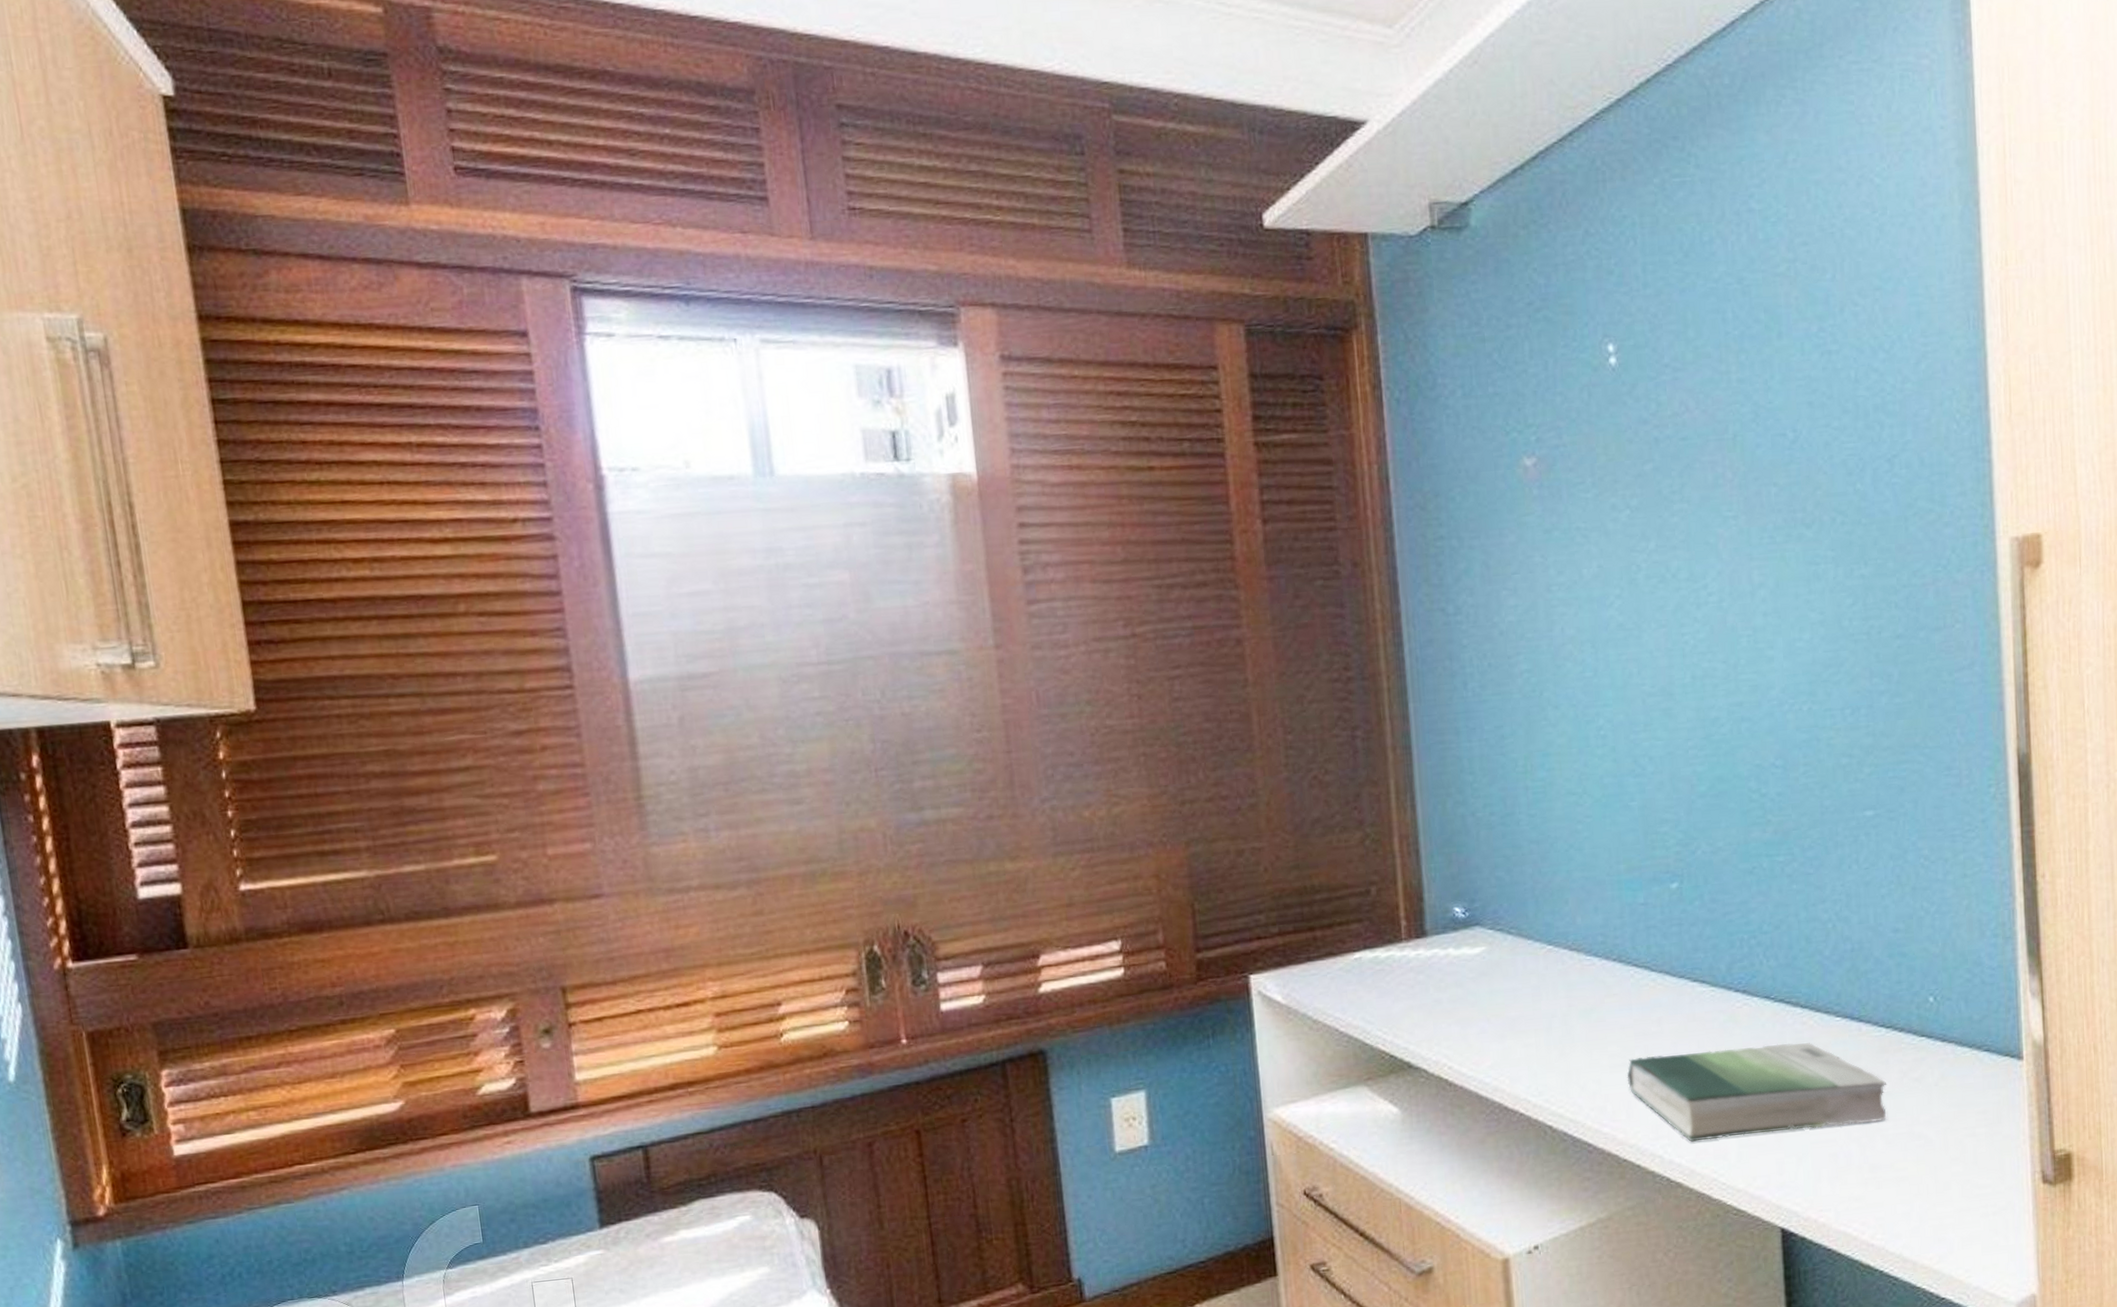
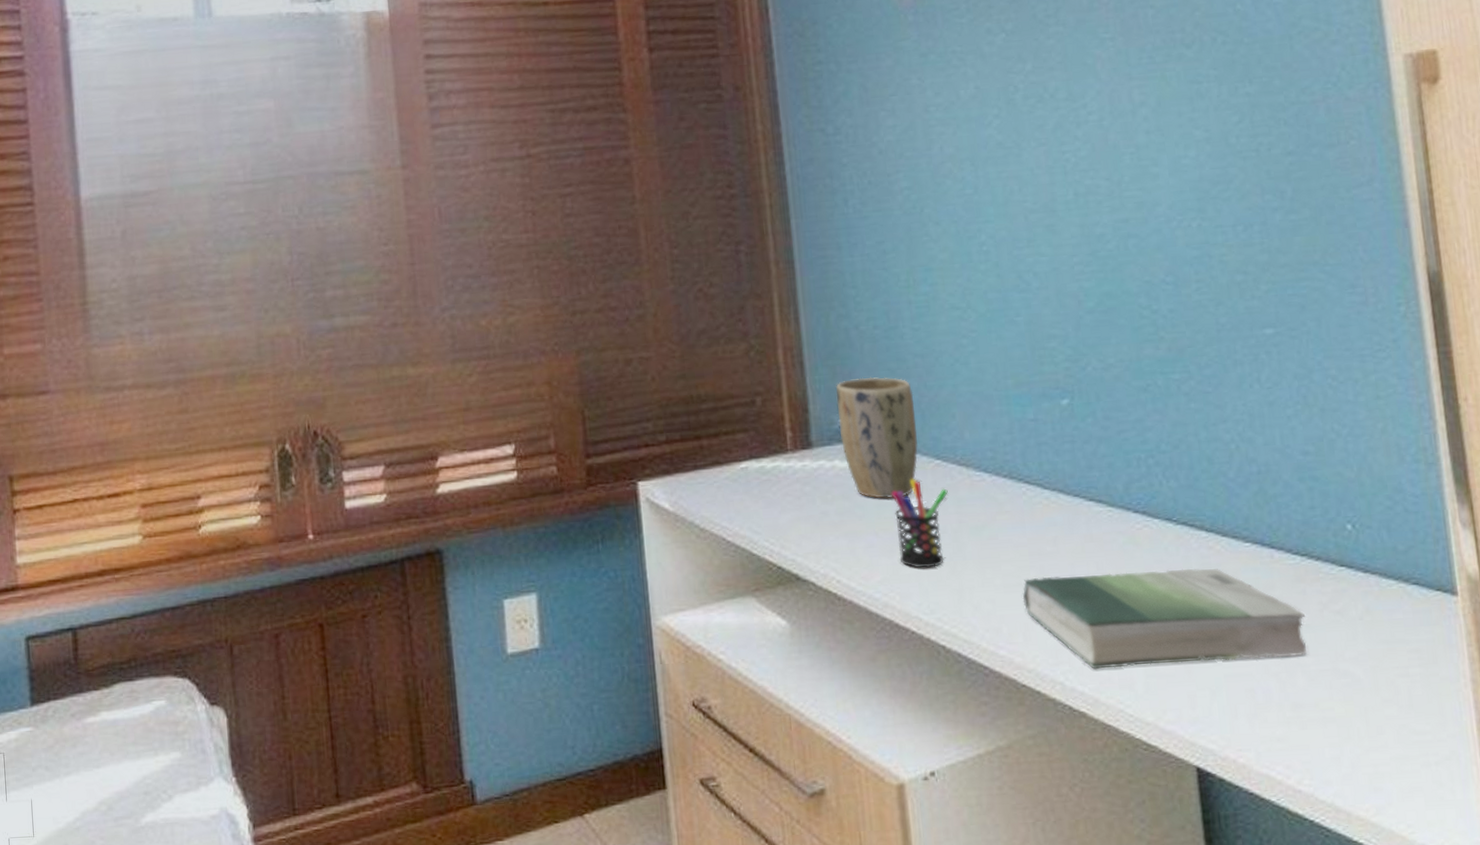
plant pot: none [1450,864,1531,985] -> present [835,377,918,499]
pen holder: none [1504,965,1559,1052] -> present [892,479,948,568]

